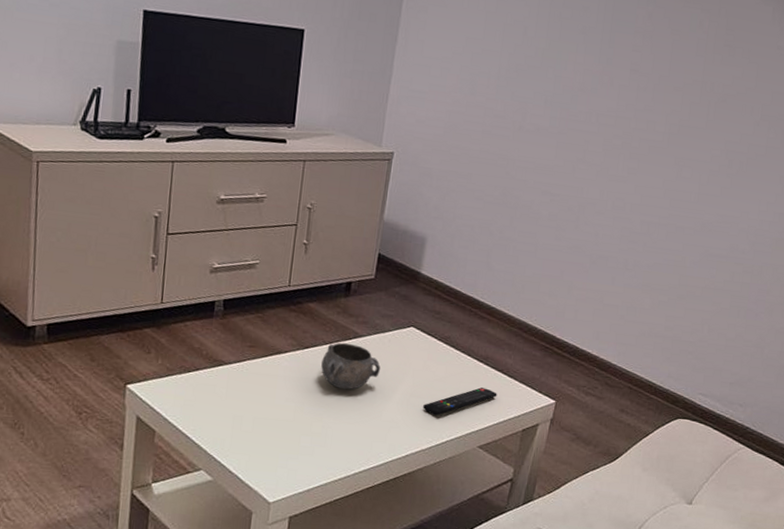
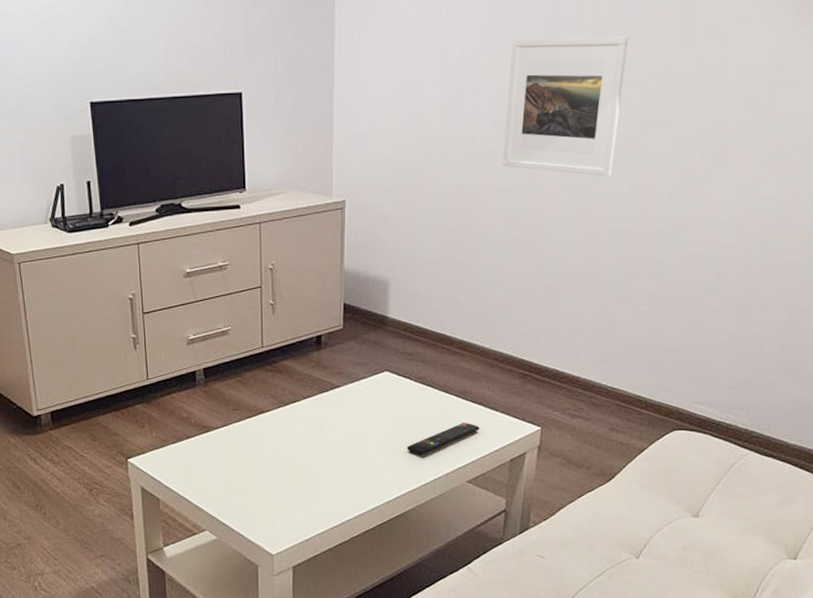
decorative bowl: present [321,342,380,390] -> none [303,395,360,441]
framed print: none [549,28,676,171] -> present [503,36,628,177]

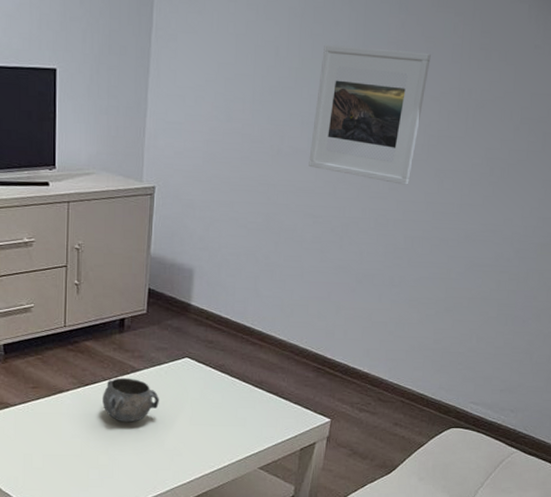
decorative bowl: none [303,395,360,441] -> present [103,377,159,423]
remote control: present [407,423,480,456] -> none [203,411,274,441]

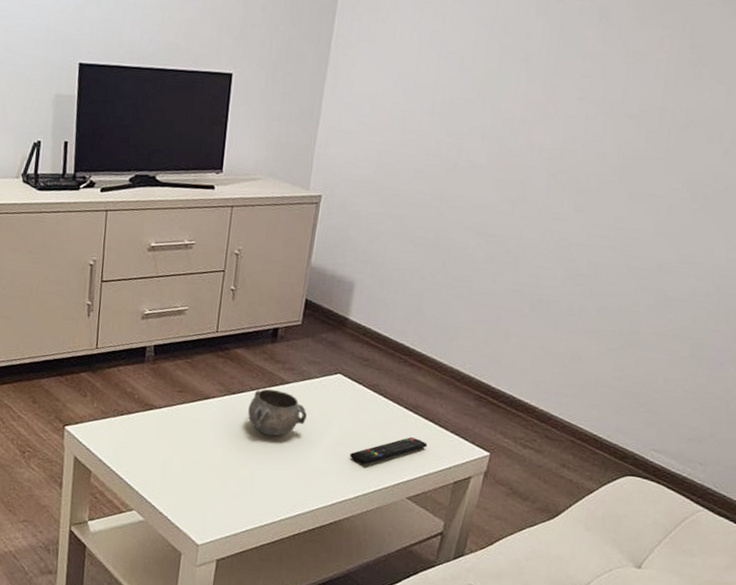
remote control: none [203,411,274,441] -> present [350,437,428,465]
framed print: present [309,44,431,185] -> none [486,56,632,208]

